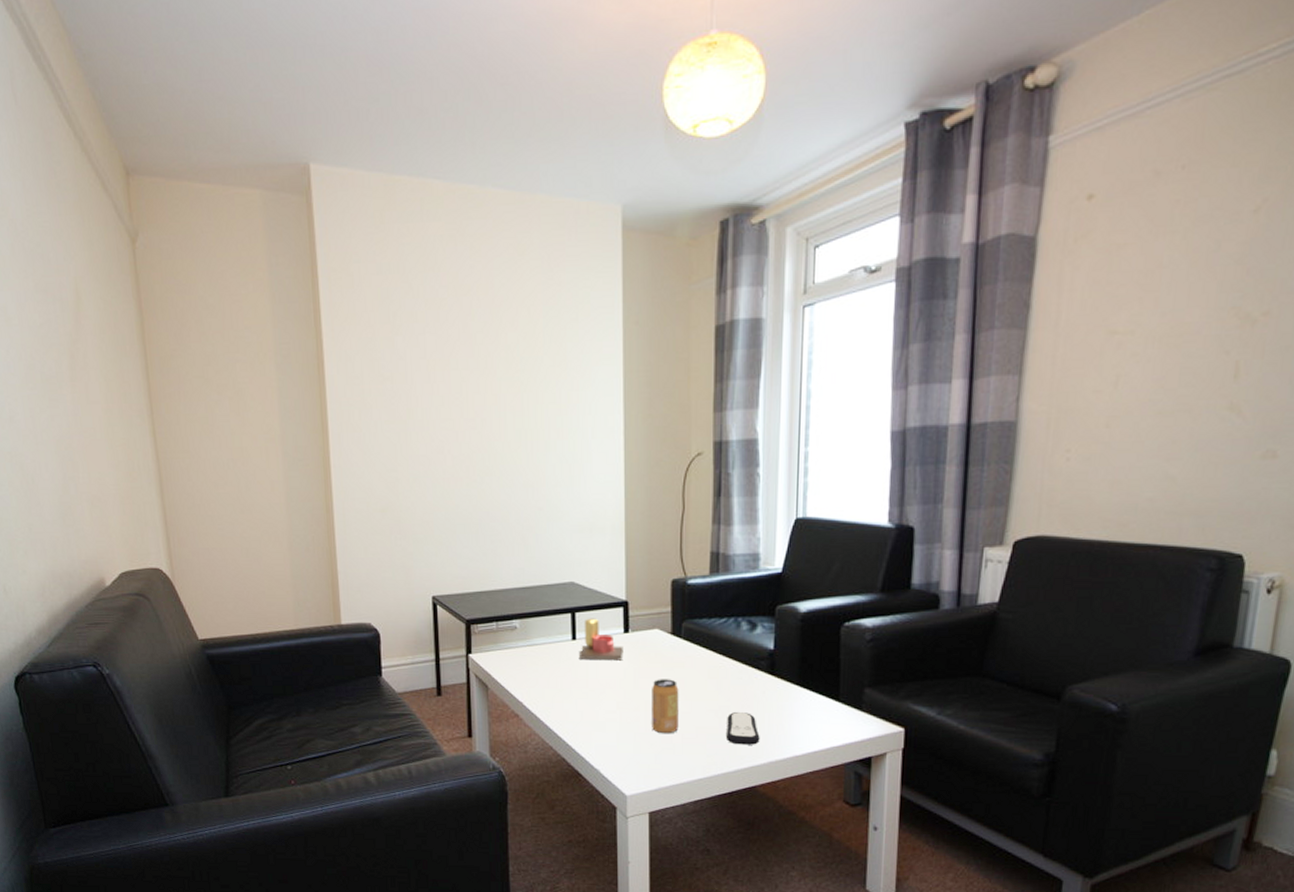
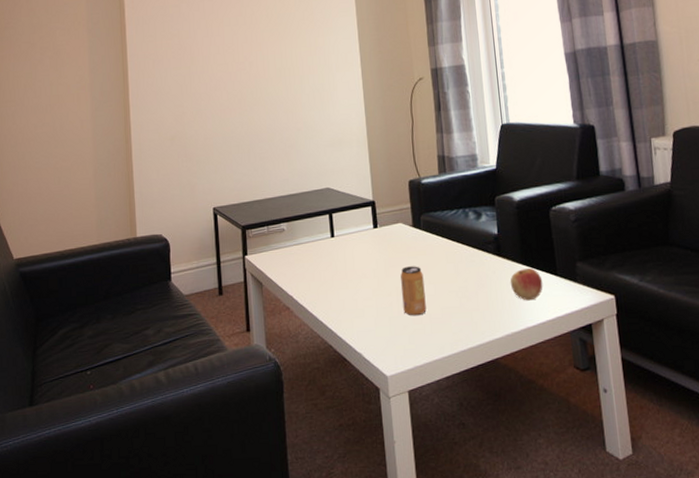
candle: present [578,618,623,661] -> none [337,217,375,254]
remote control: present [725,712,760,745] -> none [466,291,496,321]
apple: none [781,690,821,727] -> present [510,267,543,301]

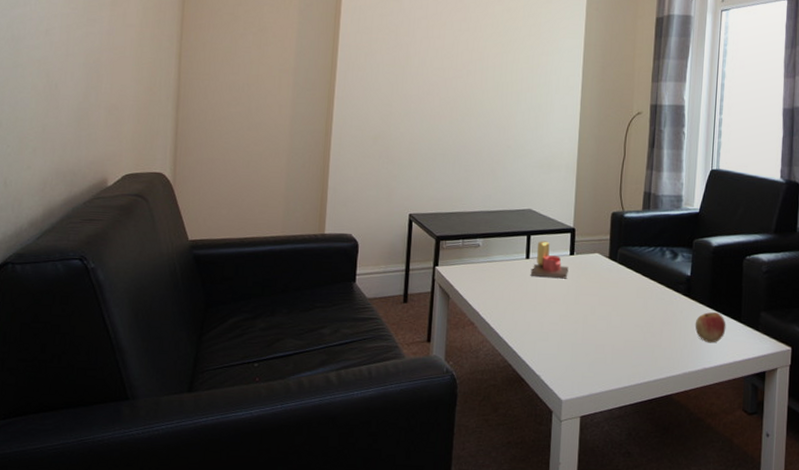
candle: none [337,217,375,254] -> present [530,241,569,279]
beverage can: present [400,266,426,316] -> none [588,296,612,346]

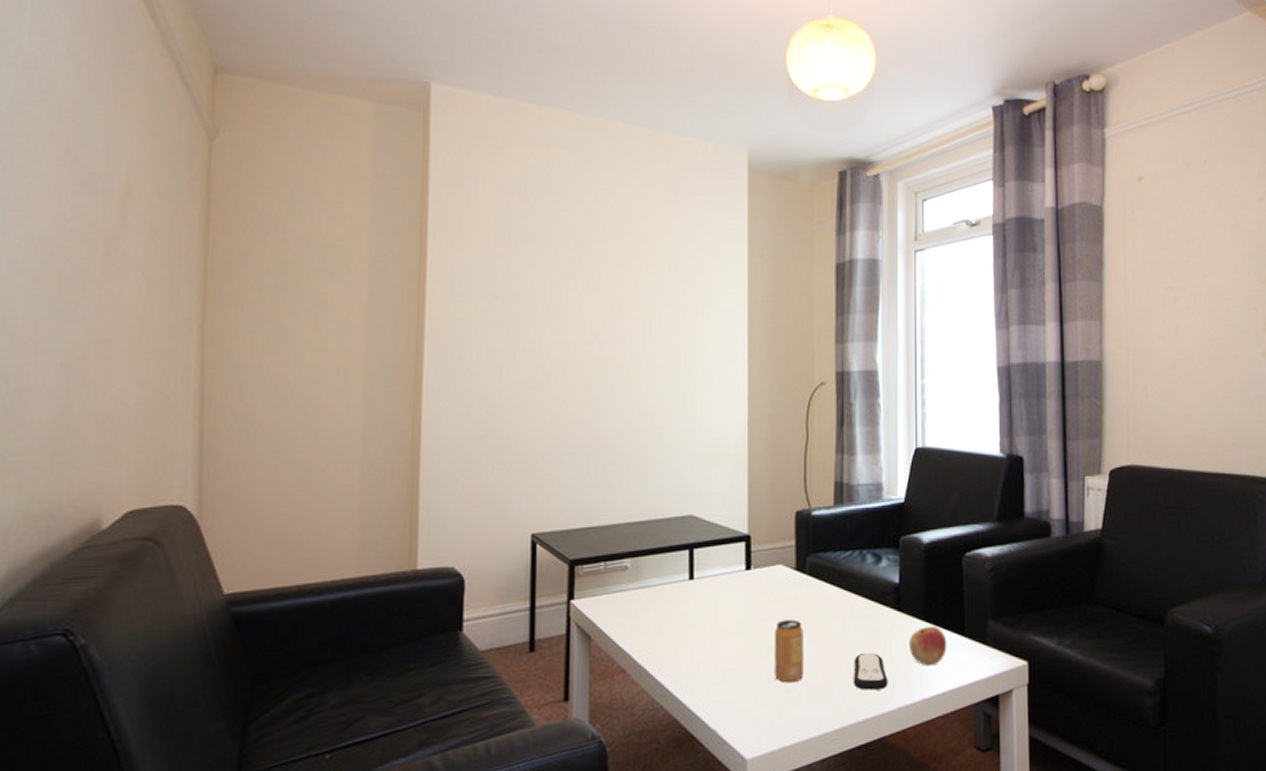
candle: present [530,241,569,279] -> none [696,554,745,602]
beverage can: none [588,296,612,346] -> present [775,620,804,683]
remote control: none [648,328,677,358] -> present [853,653,888,690]

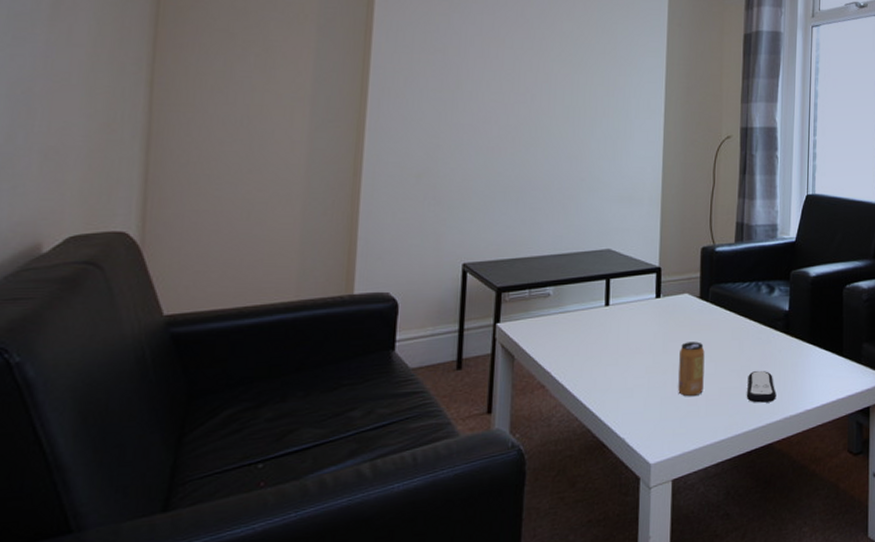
apple: present [908,625,947,666] -> none [795,347,828,382]

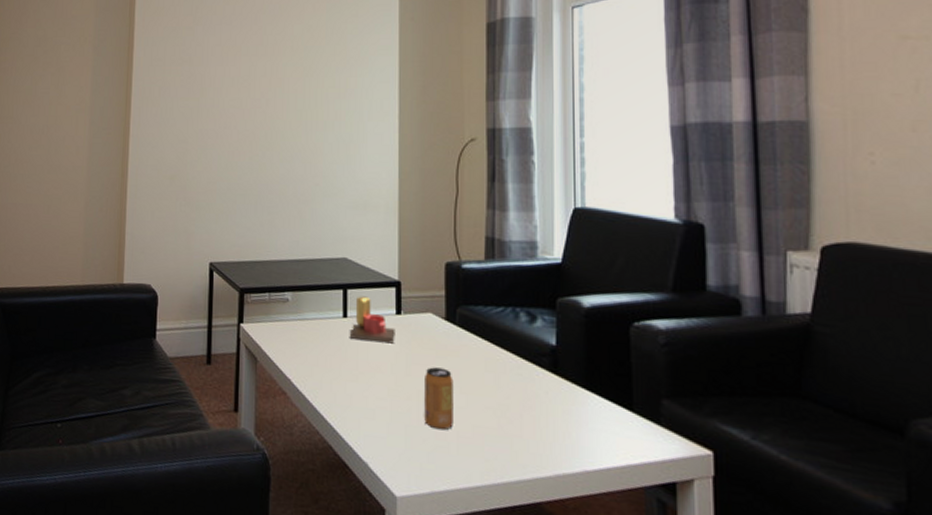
candle: none [610,284,655,326] -> present [349,296,395,344]
remote control: present [746,371,776,403] -> none [505,412,544,453]

